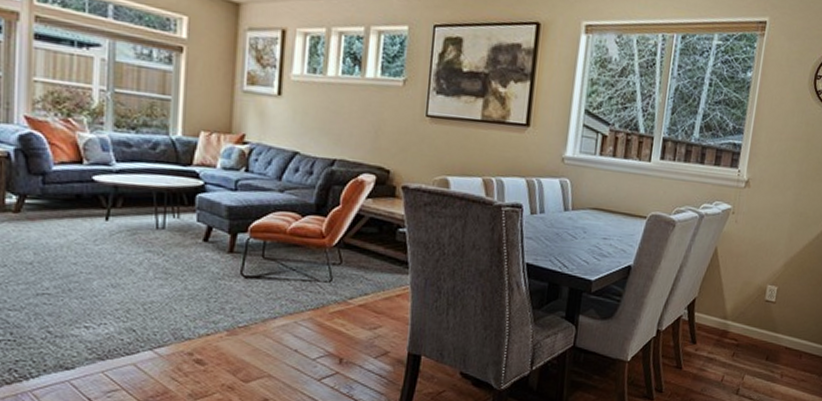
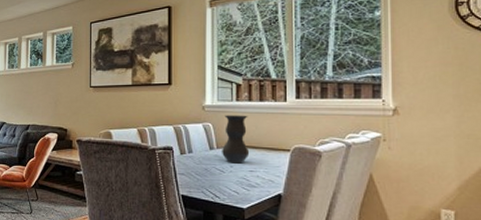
vase: none [576,170,610,230] -> present [222,115,250,164]

